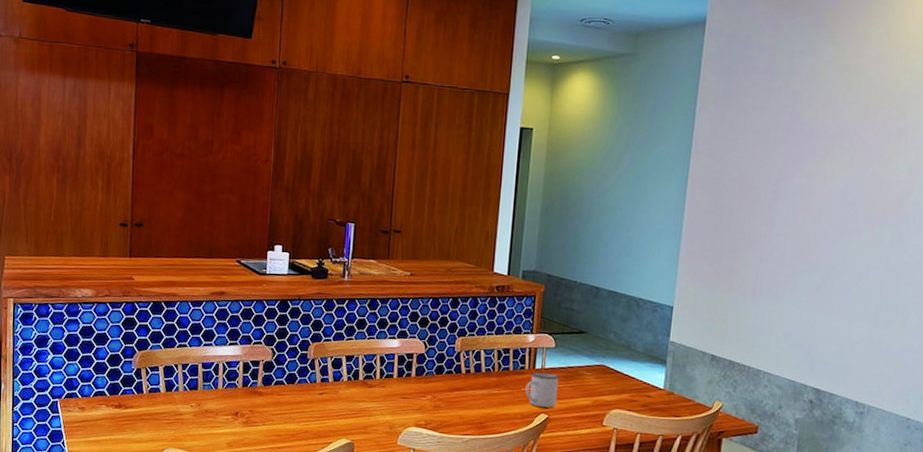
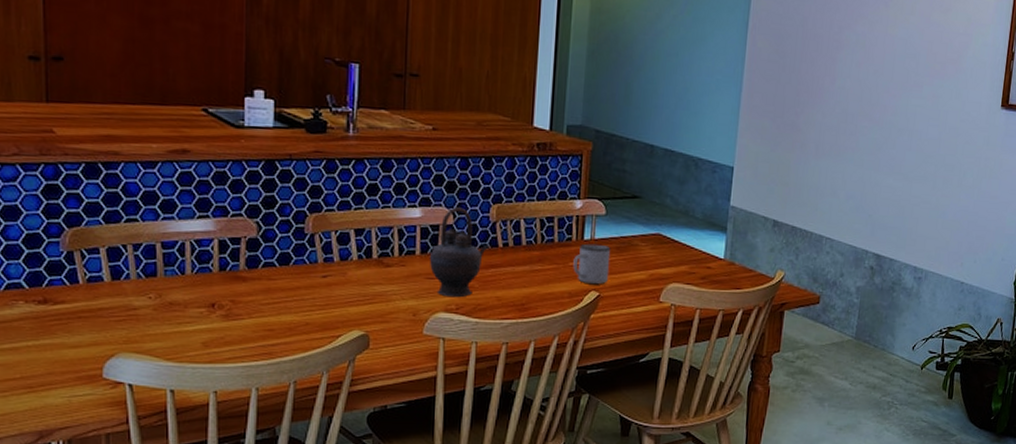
teapot: none [404,339,454,415] -> present [429,207,489,298]

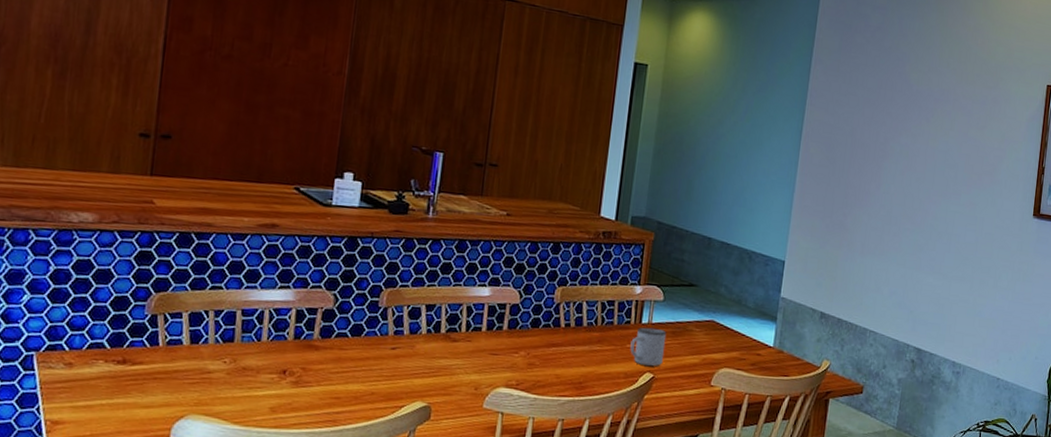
teapot: present [429,207,489,298] -> none [494,287,552,374]

